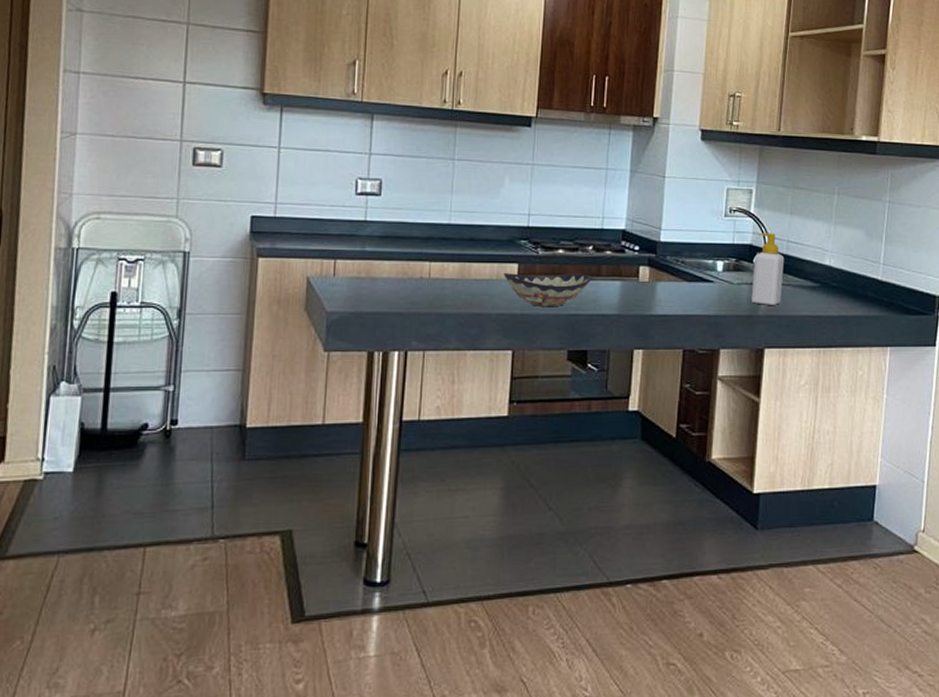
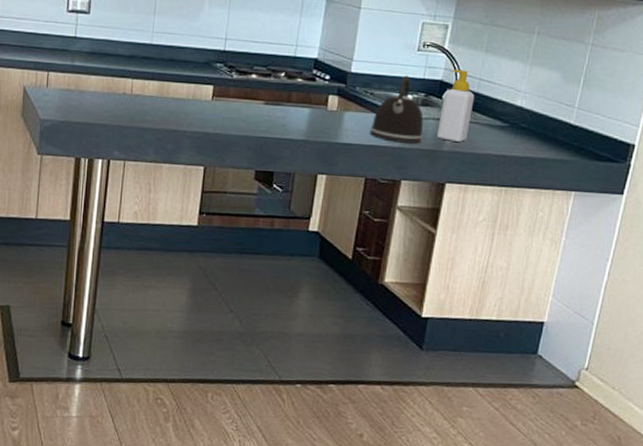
decorative bowl: present [503,273,592,306] -> none [199,94,282,129]
kettle: none [684,241,738,310] -> present [370,75,424,144]

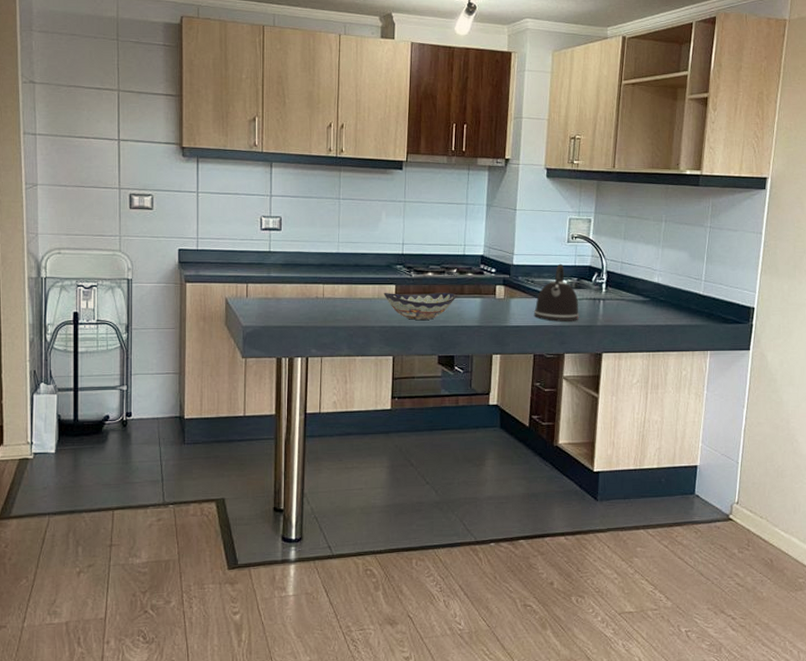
decorative bowl: none [199,94,282,129] -> present [383,292,456,320]
soap bottle: present [437,69,475,142] -> none [591,256,619,317]

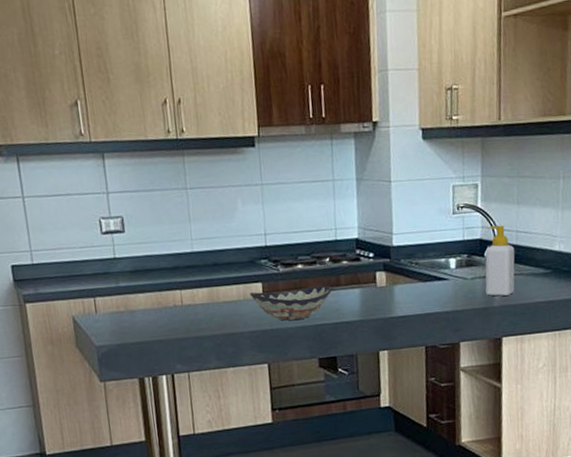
kettle: present [534,263,579,322] -> none [421,239,473,308]
soap bottle: none [591,256,619,317] -> present [485,225,515,297]

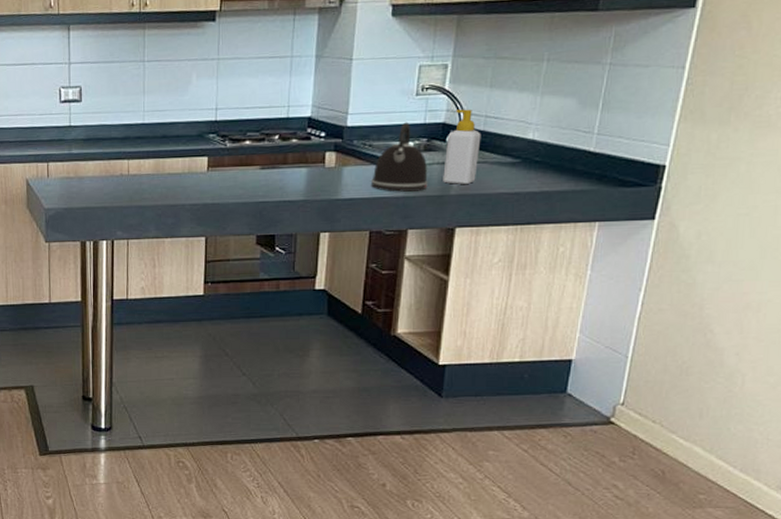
decorative bowl: present [249,285,332,321] -> none [194,162,278,196]
kettle: none [421,239,473,308] -> present [371,122,428,192]

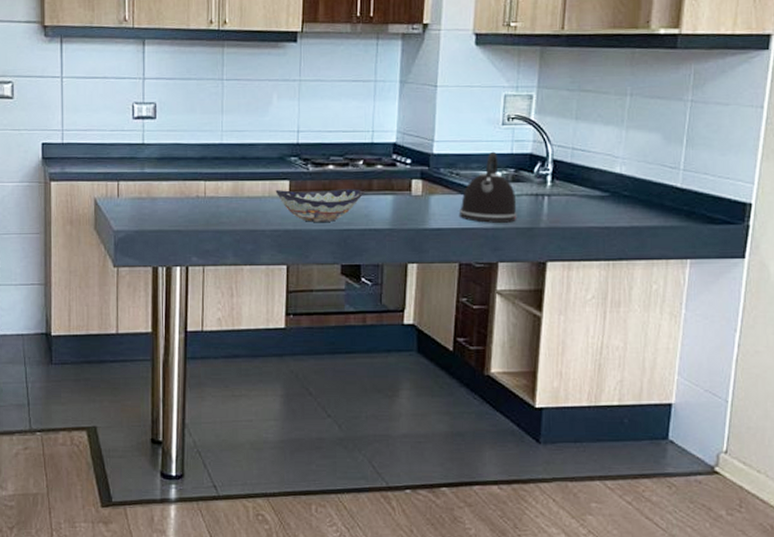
decorative bowl: none [194,162,278,196] -> present [275,189,363,222]
soap bottle: present [443,109,481,184] -> none [532,140,569,217]

